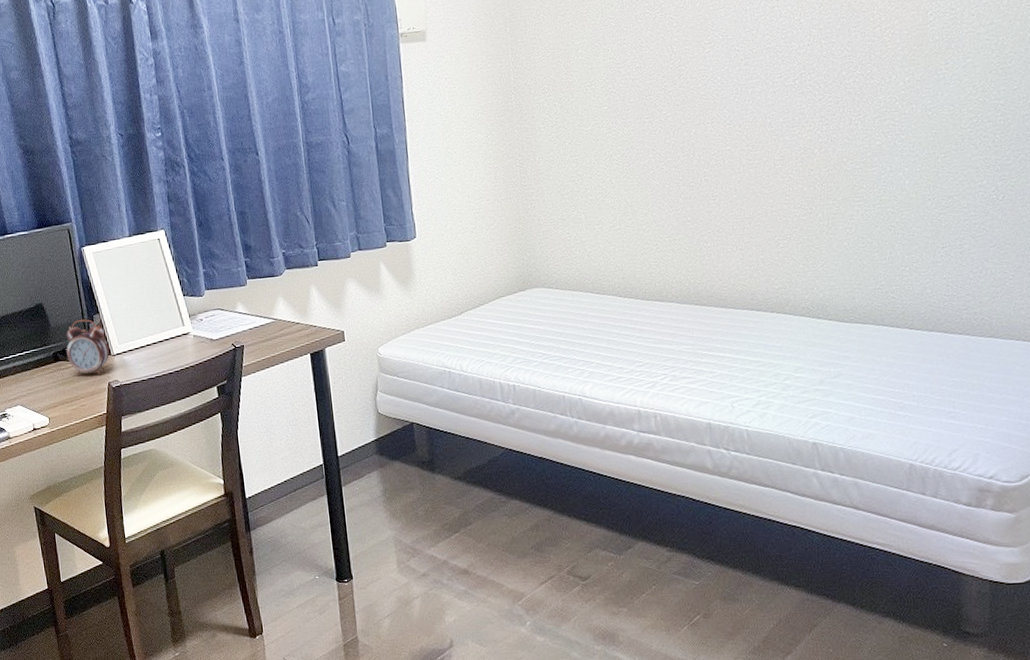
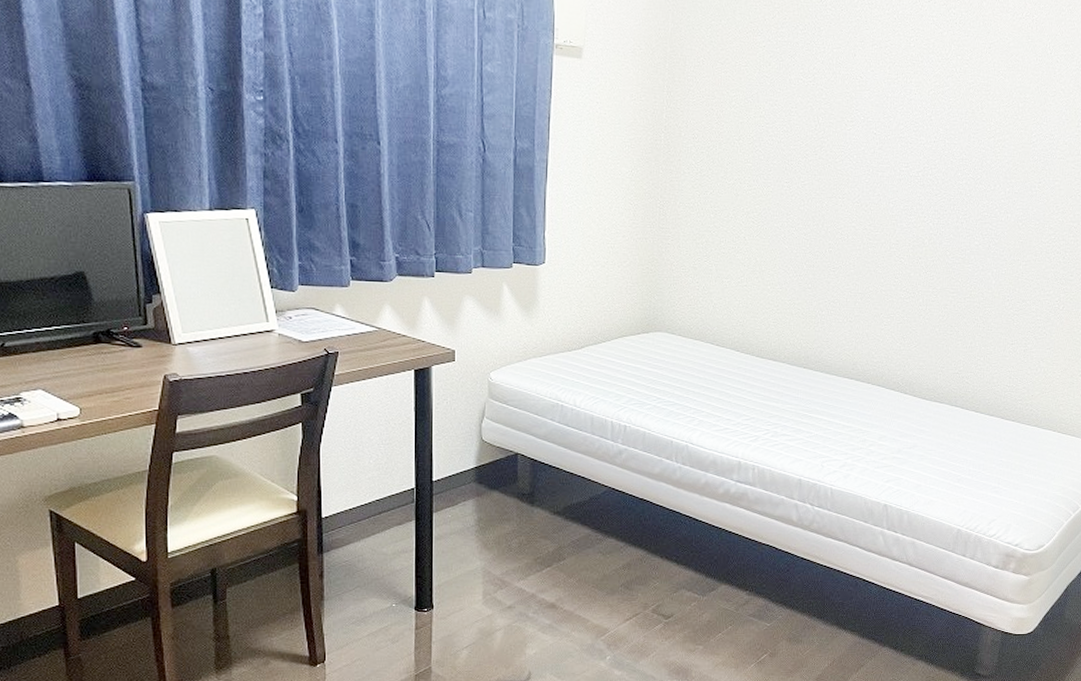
alarm clock: present [66,318,110,375] -> none [112,297,170,364]

